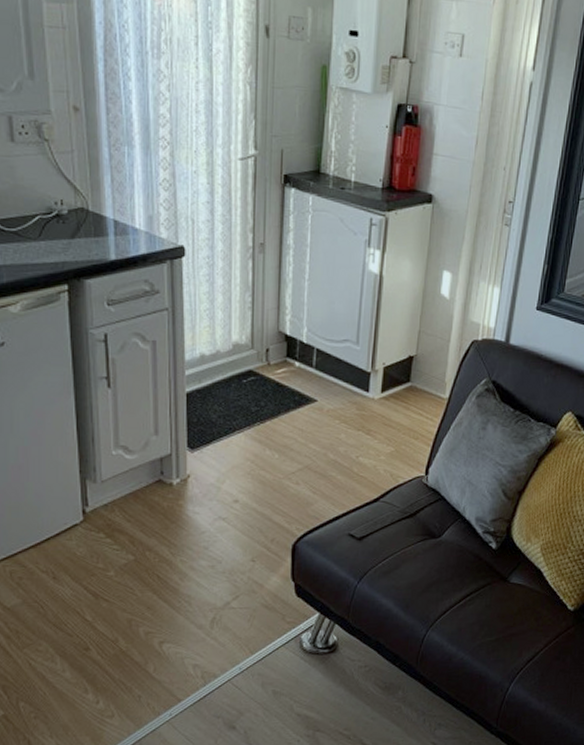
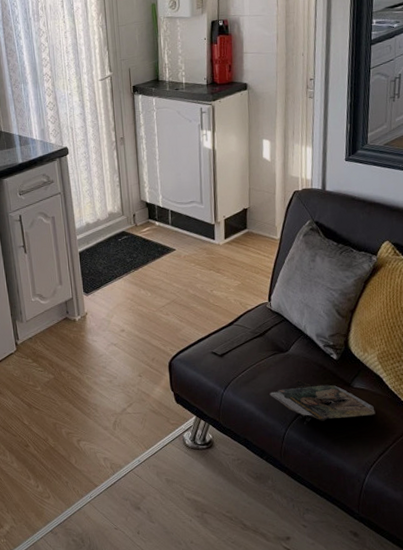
magazine: none [411,571,530,624] -> present [268,379,375,424]

